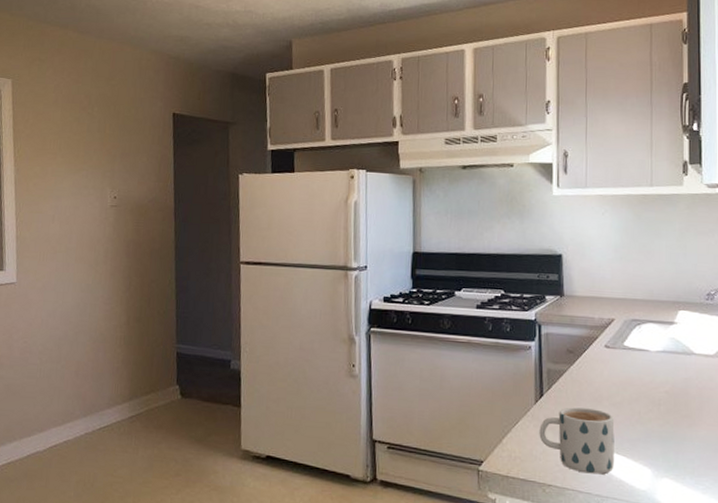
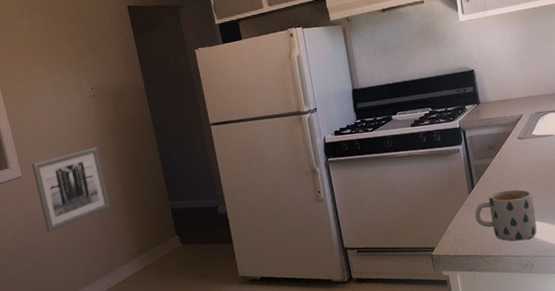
wall art: none [29,264,109,353] -> present [31,147,111,232]

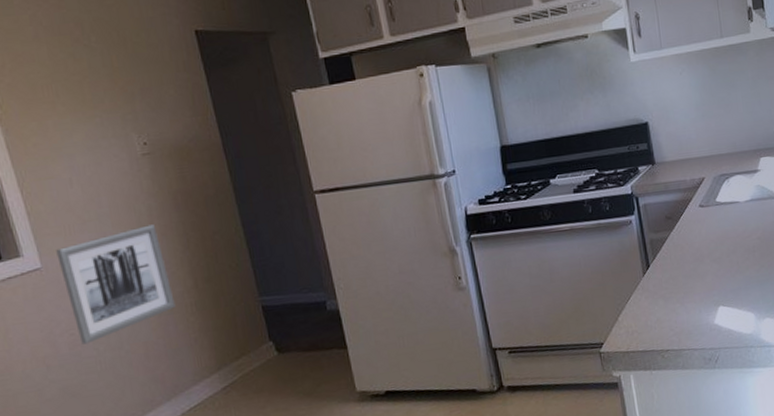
mug: present [475,189,537,242] -> none [650,268,722,332]

